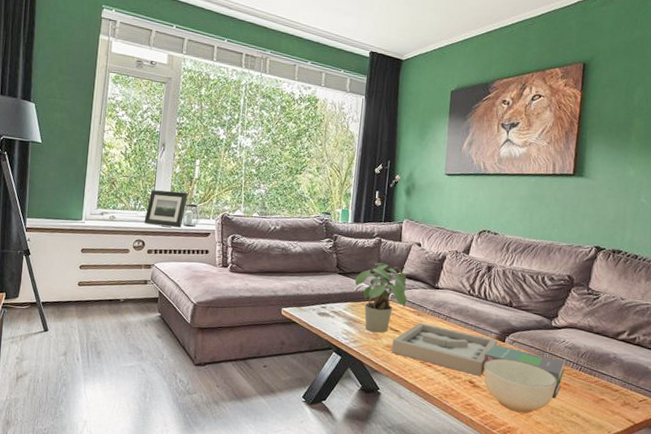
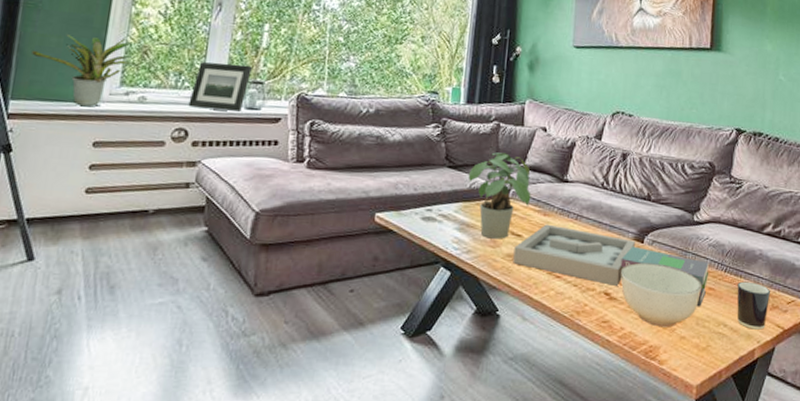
potted plant: none [39,170,111,224] -> present [32,35,142,107]
mug: none [589,379,623,422] -> present [736,281,771,330]

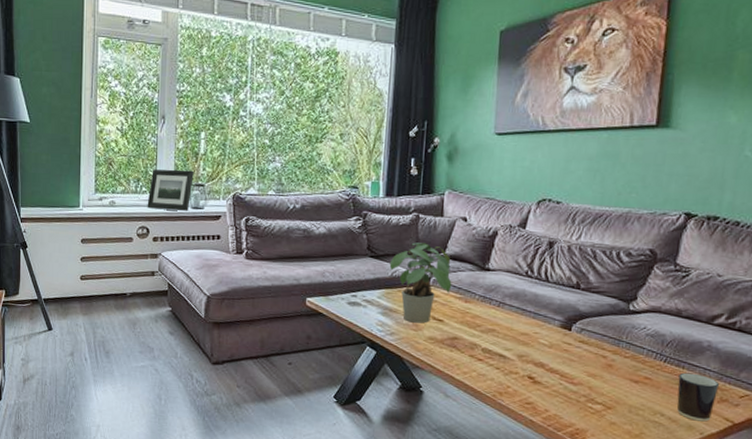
potted plant: present [32,35,142,107] -> none [30,152,109,211]
decorative tray: present [513,224,636,286] -> none [435,310,563,371]
books: present [620,246,709,307] -> none [545,333,646,396]
bowl: present [621,262,702,327] -> none [546,349,637,412]

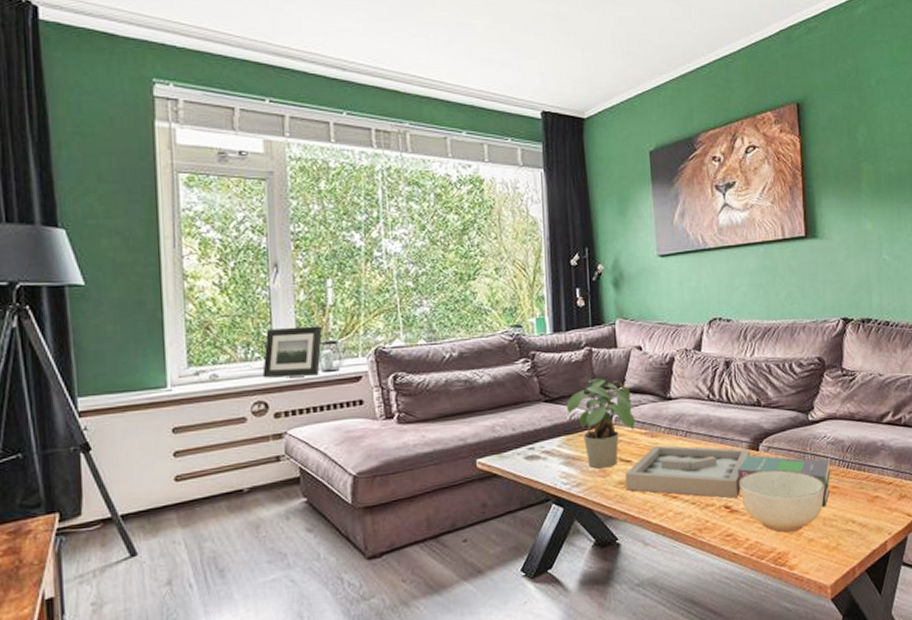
decorative tray: none [435,310,563,371] -> present [625,445,751,498]
books: none [545,333,646,396] -> present [737,455,831,507]
bowl: none [546,349,637,412] -> present [739,469,825,532]
mug: present [676,372,720,422] -> none [861,474,898,522]

